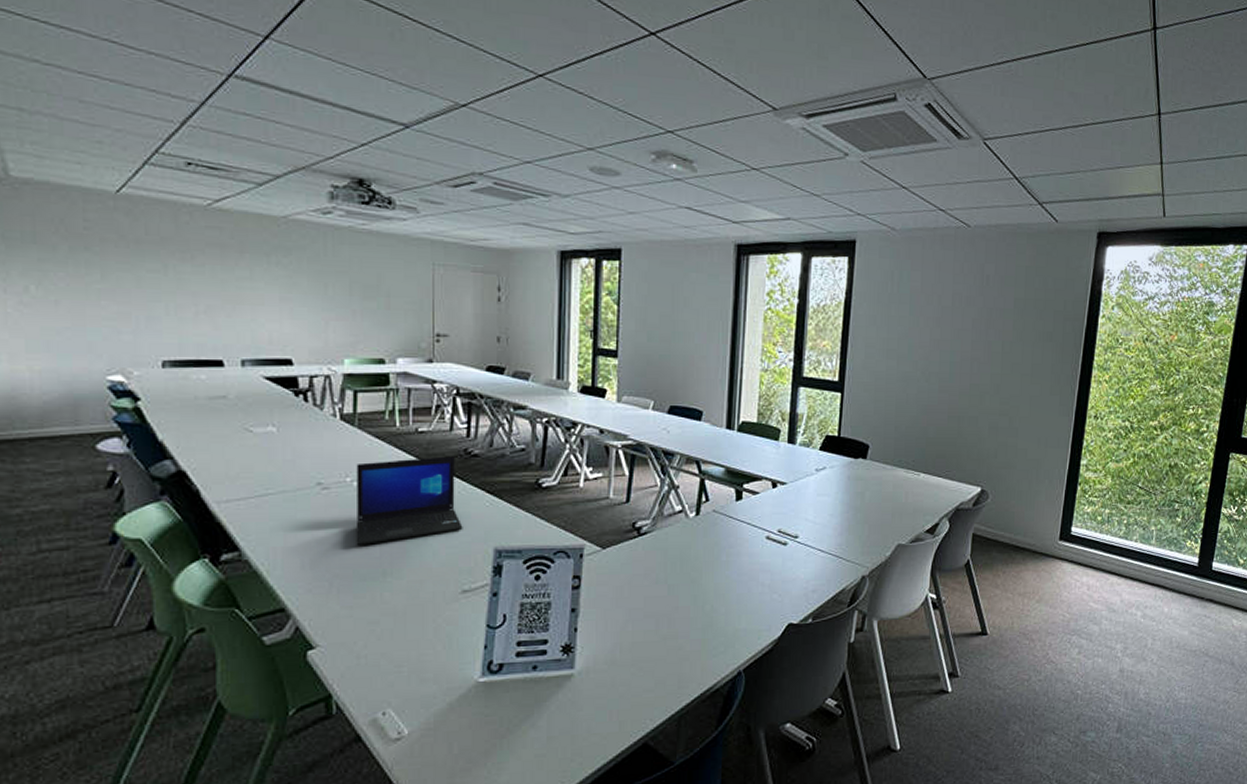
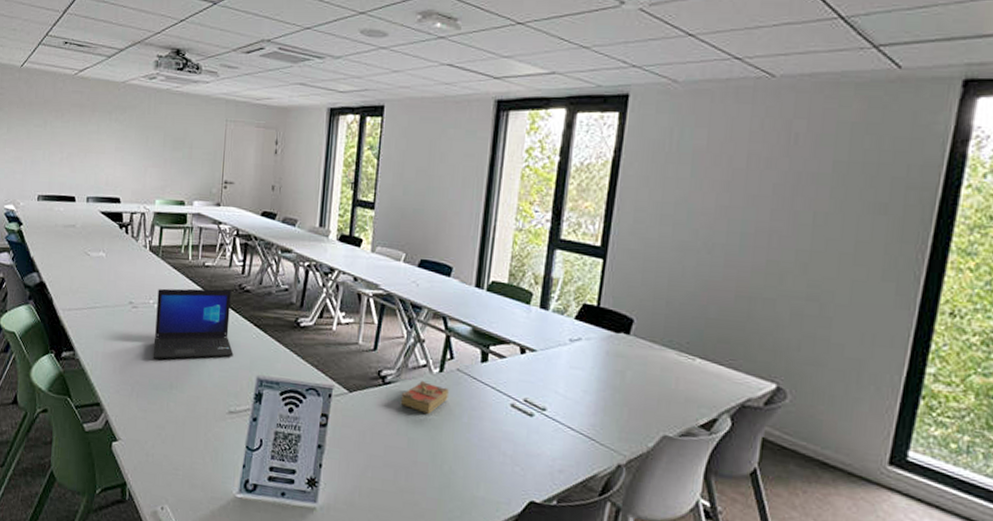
book: none [658,526,706,558] -> present [400,380,449,414]

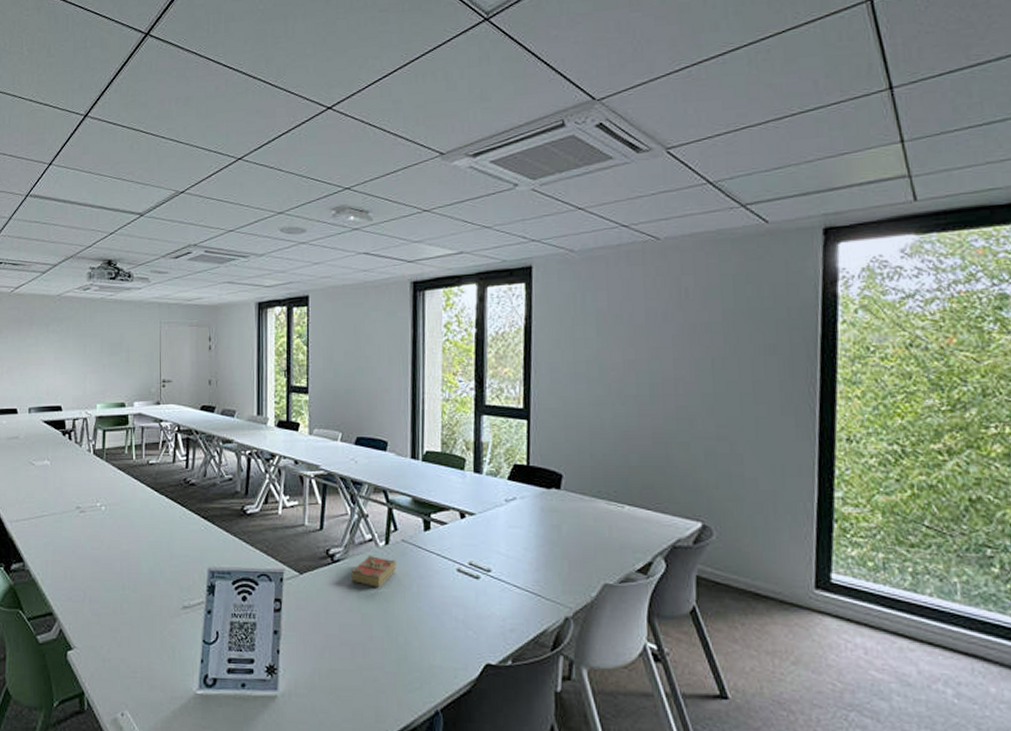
laptop: present [154,288,234,360] -> none [104,485,183,562]

